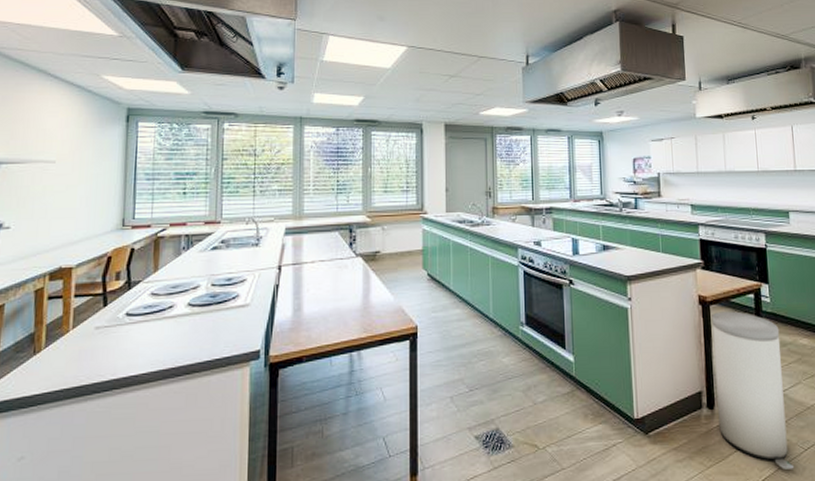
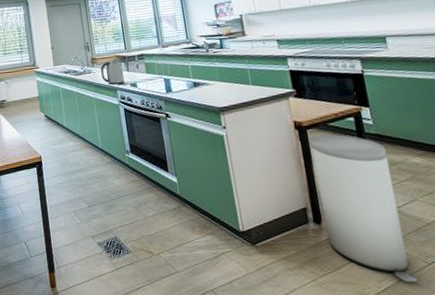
kettle: none [502,211,528,242] -> present [100,60,125,85]

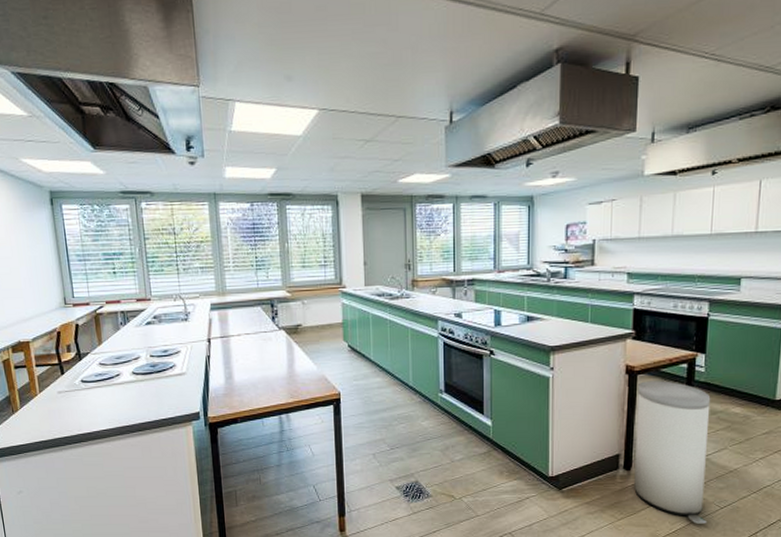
kettle: present [100,60,125,85] -> none [422,283,449,314]

